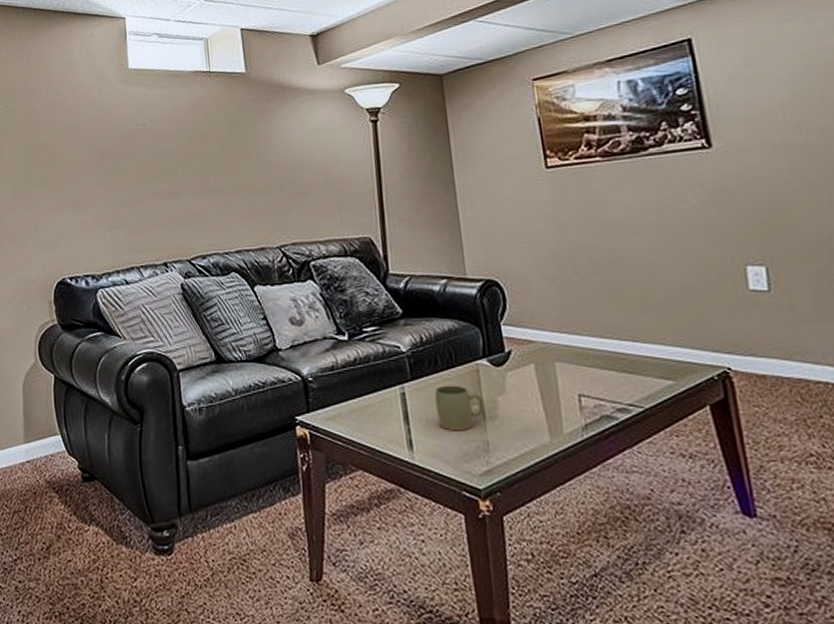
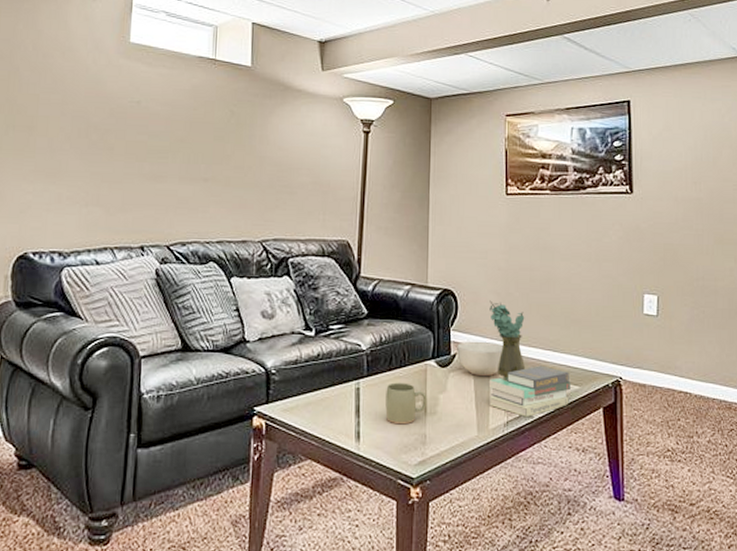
bowl: none [509,334,569,375] -> present [456,341,504,377]
vase: none [543,288,600,376] -> present [489,300,526,379]
books: none [555,359,662,418] -> present [488,365,571,417]

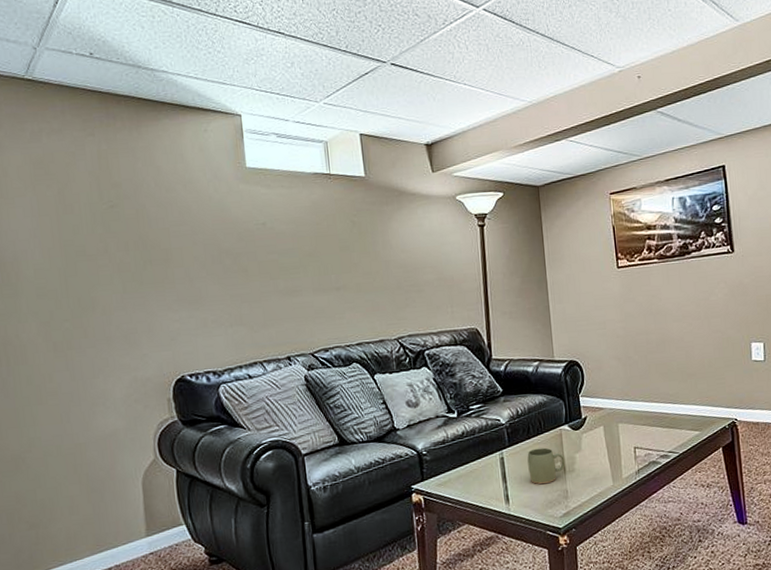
bowl: present [456,341,504,377] -> none [585,402,629,434]
books: present [488,365,571,417] -> none [618,417,692,464]
vase: present [489,300,526,379] -> none [612,366,650,434]

